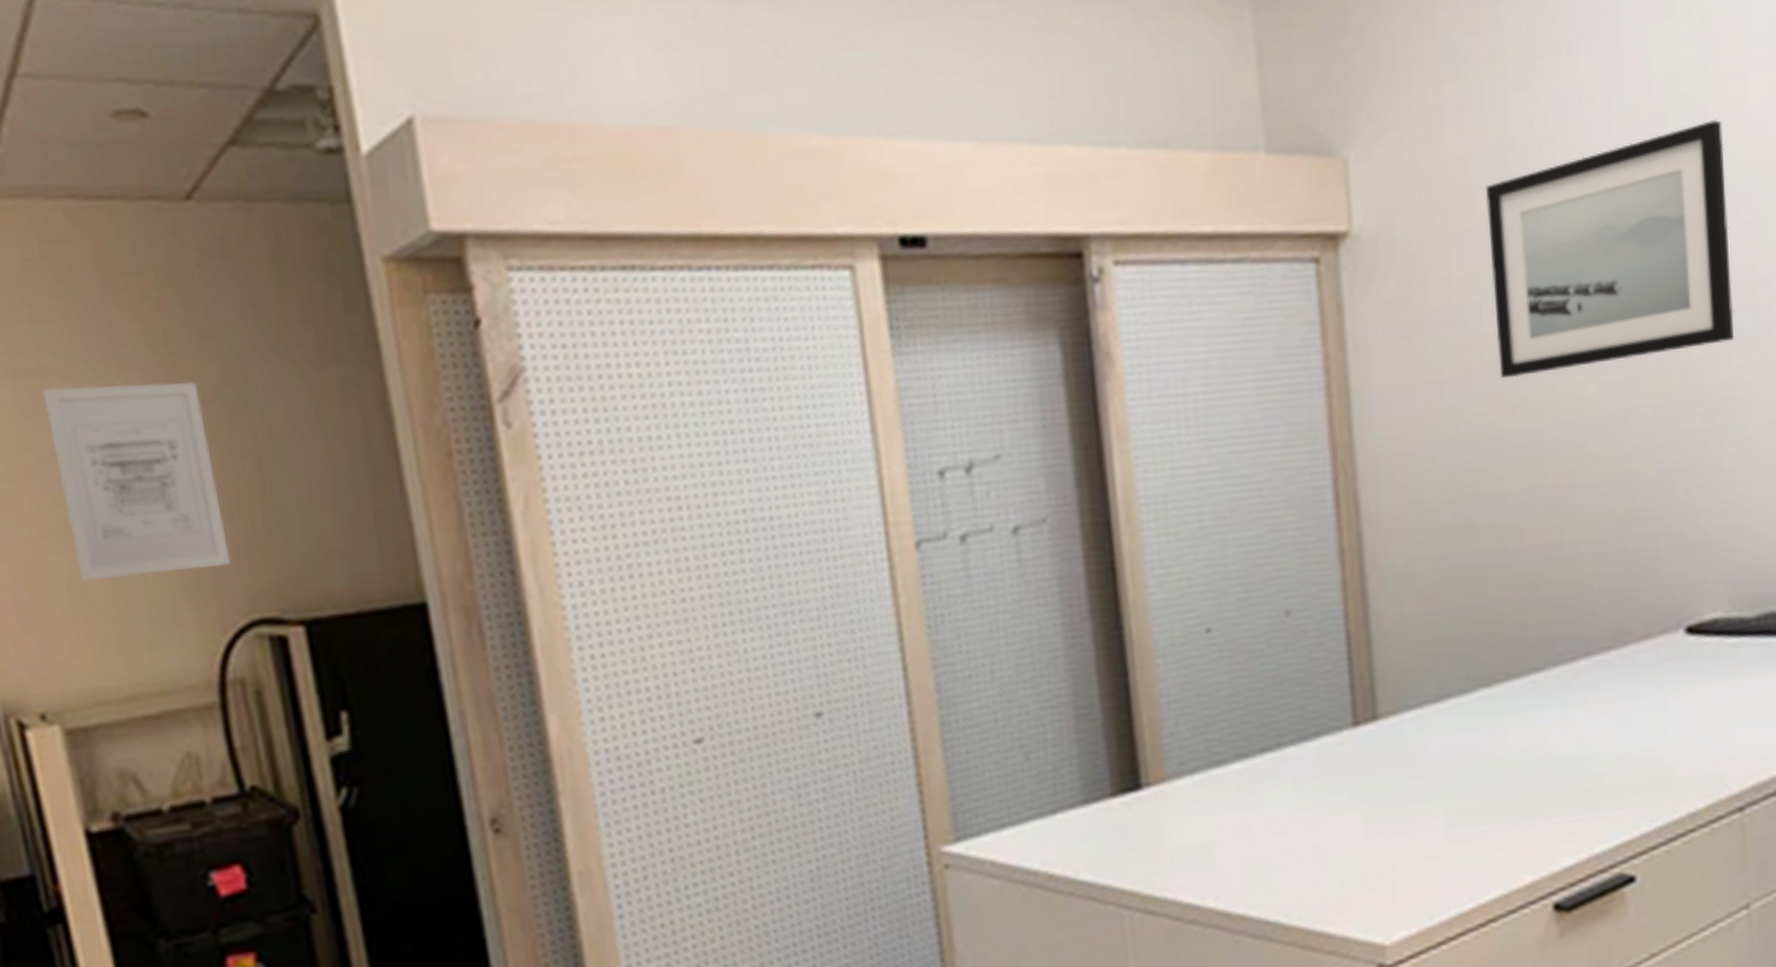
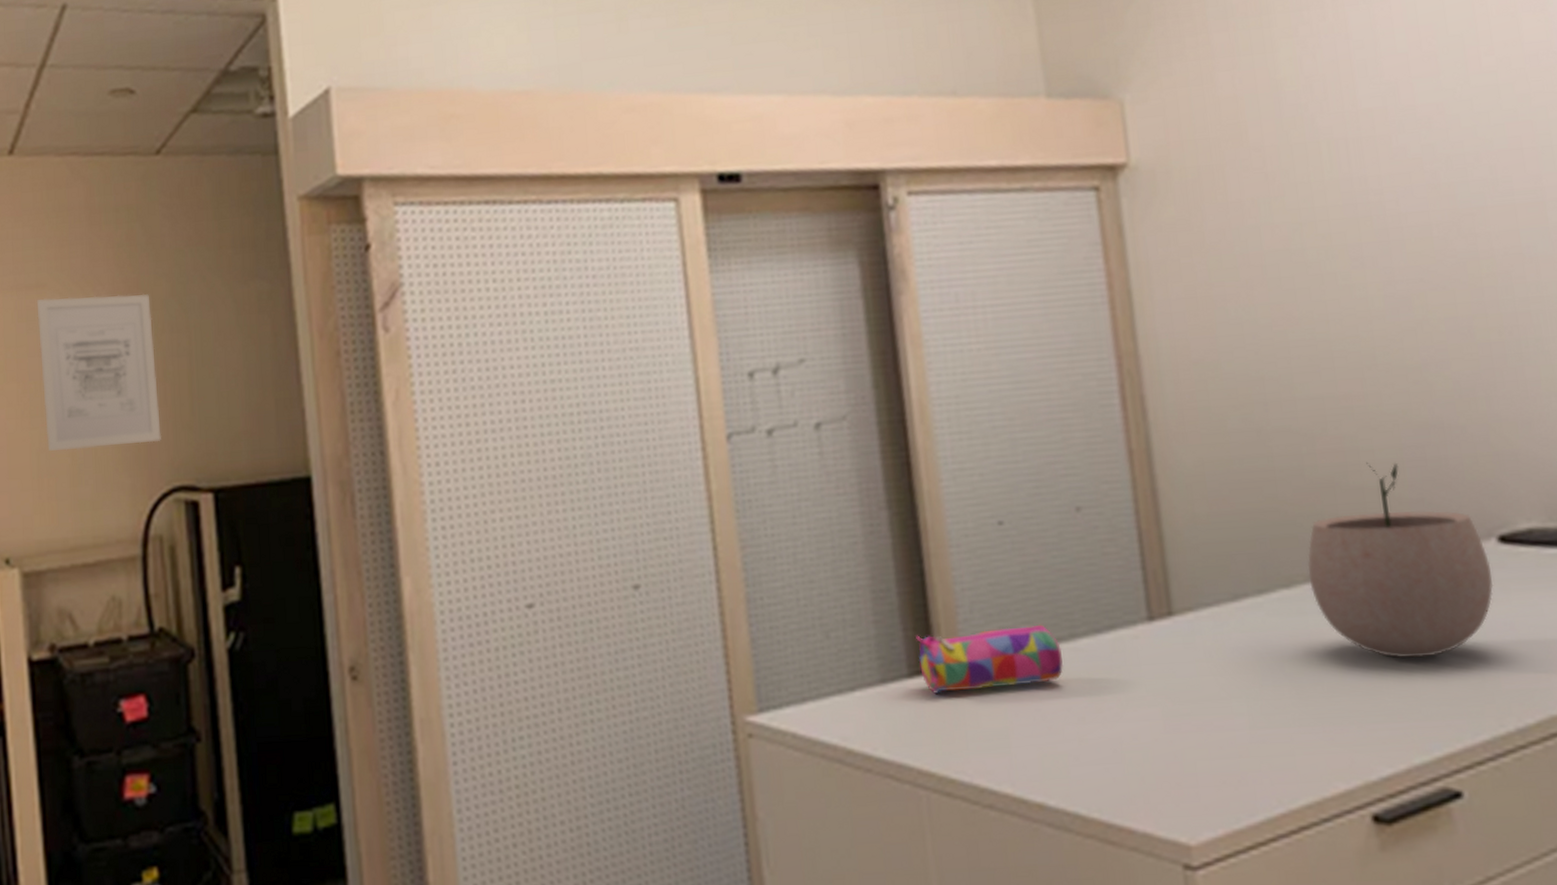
pencil case: none [1120,735,1268,813] -> present [916,624,1063,695]
wall art: present [1485,119,1734,379] -> none [1259,56,1526,294]
plant pot: none [1508,555,1678,752] -> present [1307,461,1494,659]

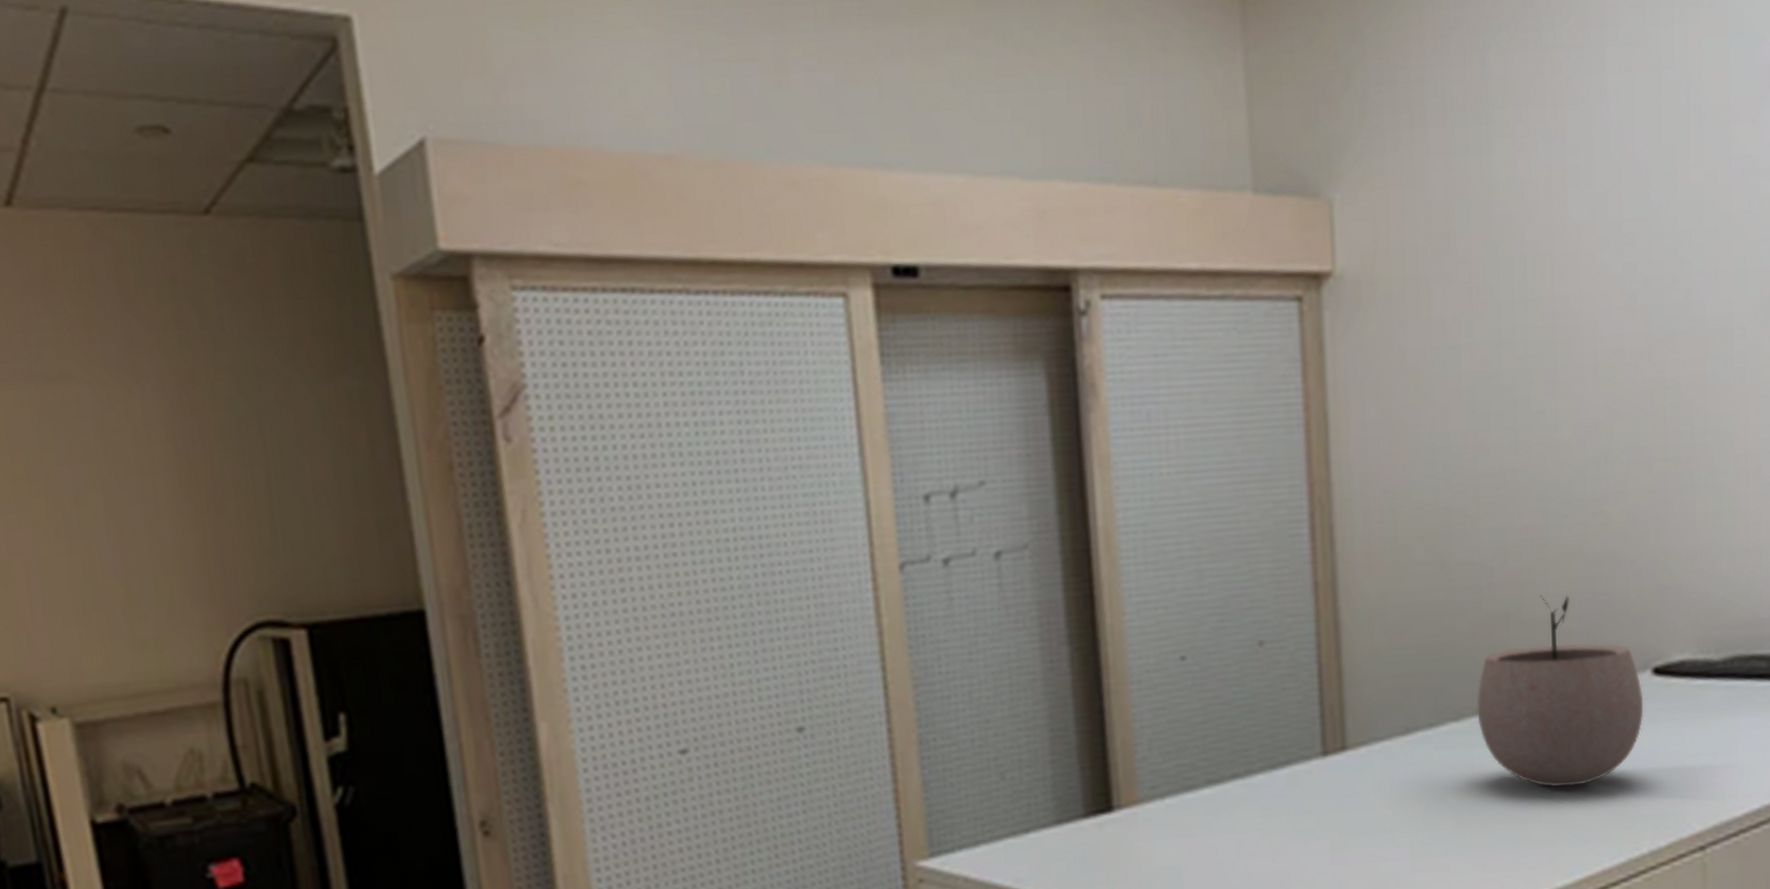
wall art: present [36,293,161,451] -> none [61,389,238,579]
pencil case: present [916,624,1063,695] -> none [1093,761,1237,834]

